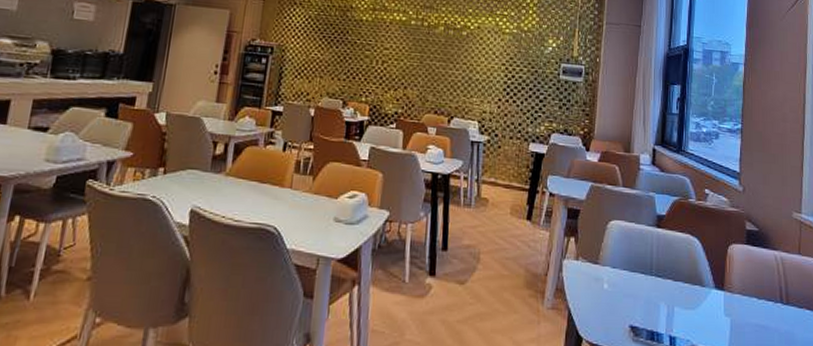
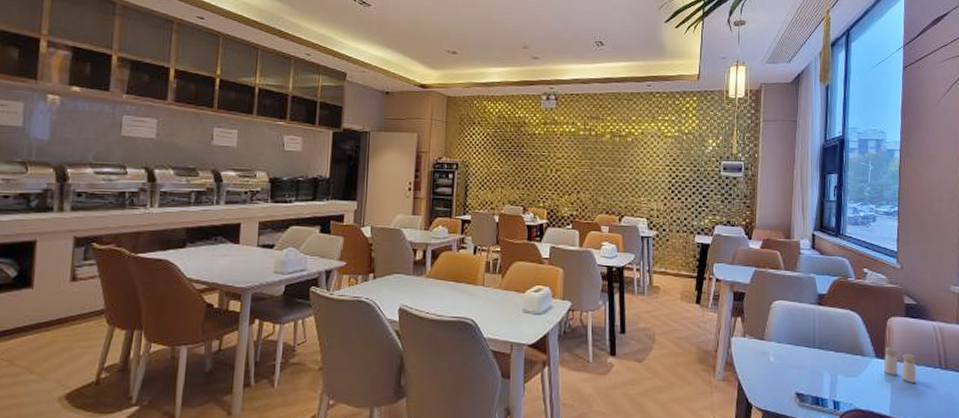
salt and pepper shaker: none [724,277,757,318] -> present [884,347,917,383]

